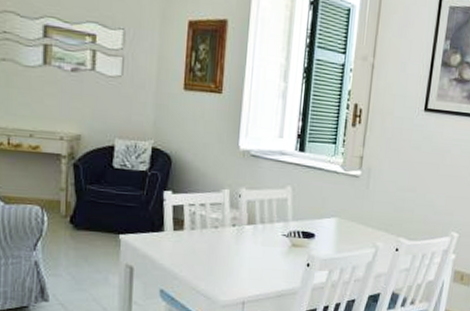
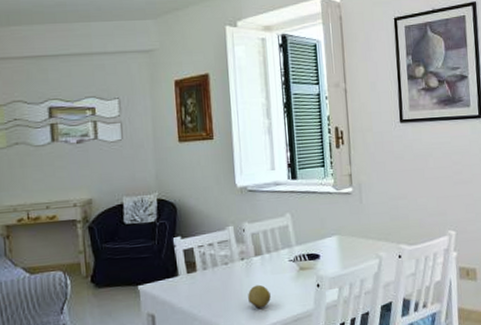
fruit: none [233,254,258,278] -> present [248,284,271,308]

